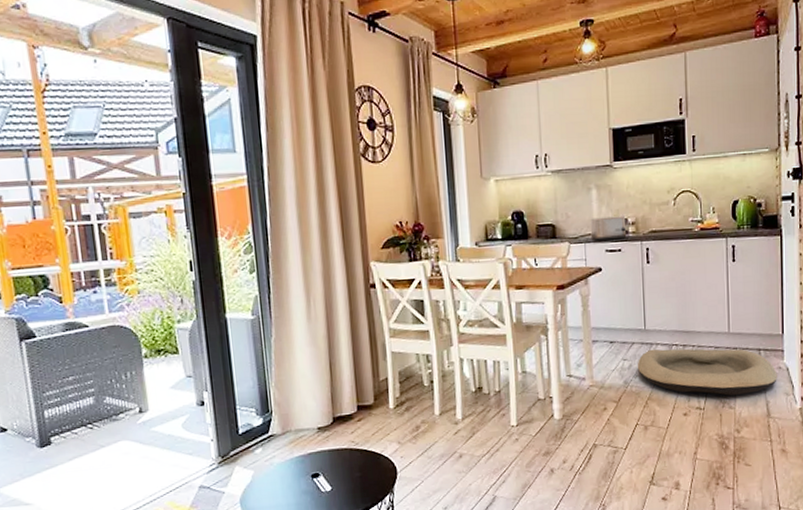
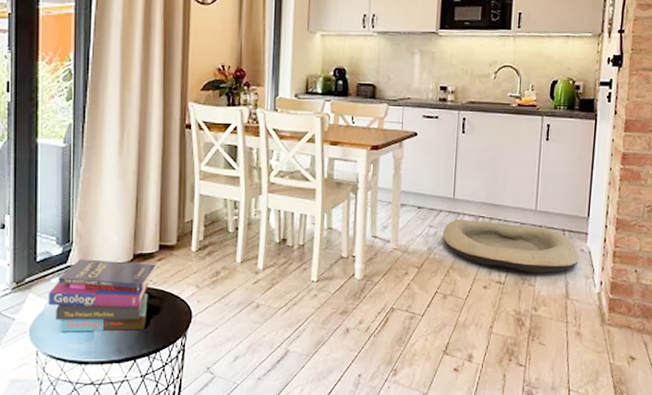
books: none [254,425,357,501] -> present [49,259,156,332]
toaster: present [590,215,627,241] -> none [409,82,446,107]

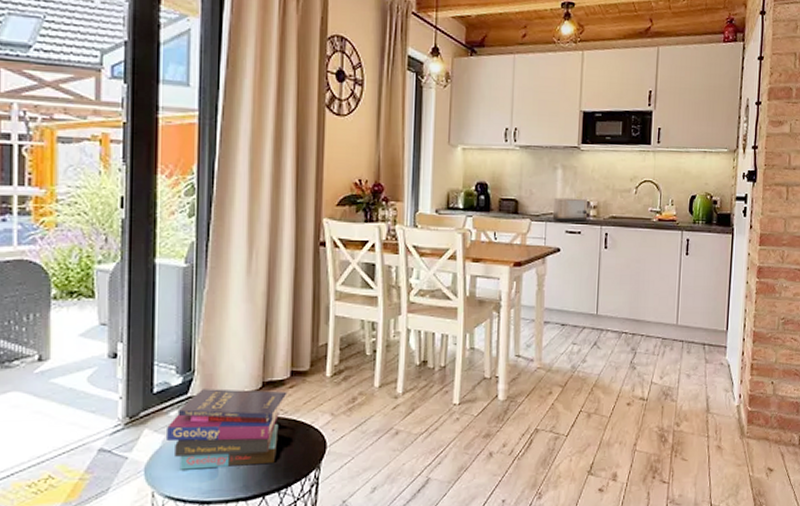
toaster: none [409,82,446,107] -> present [552,197,588,222]
dog bed: present [443,218,579,273] -> none [587,335,719,388]

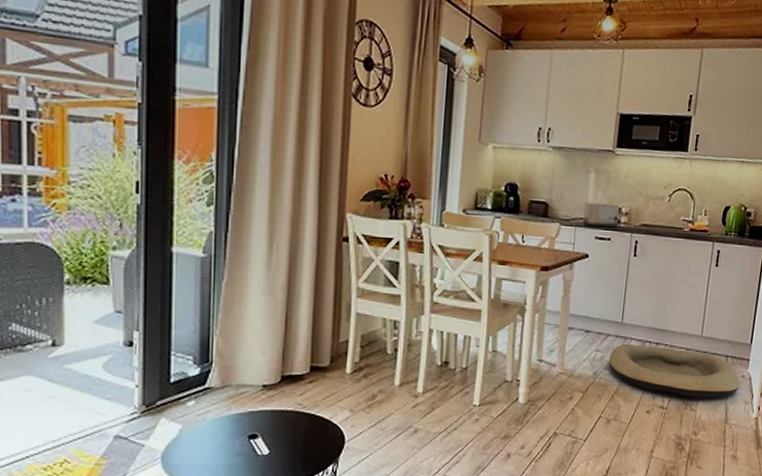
books: present [167,389,288,470] -> none [184,381,307,459]
dog bed: none [587,335,719,388] -> present [609,343,740,398]

